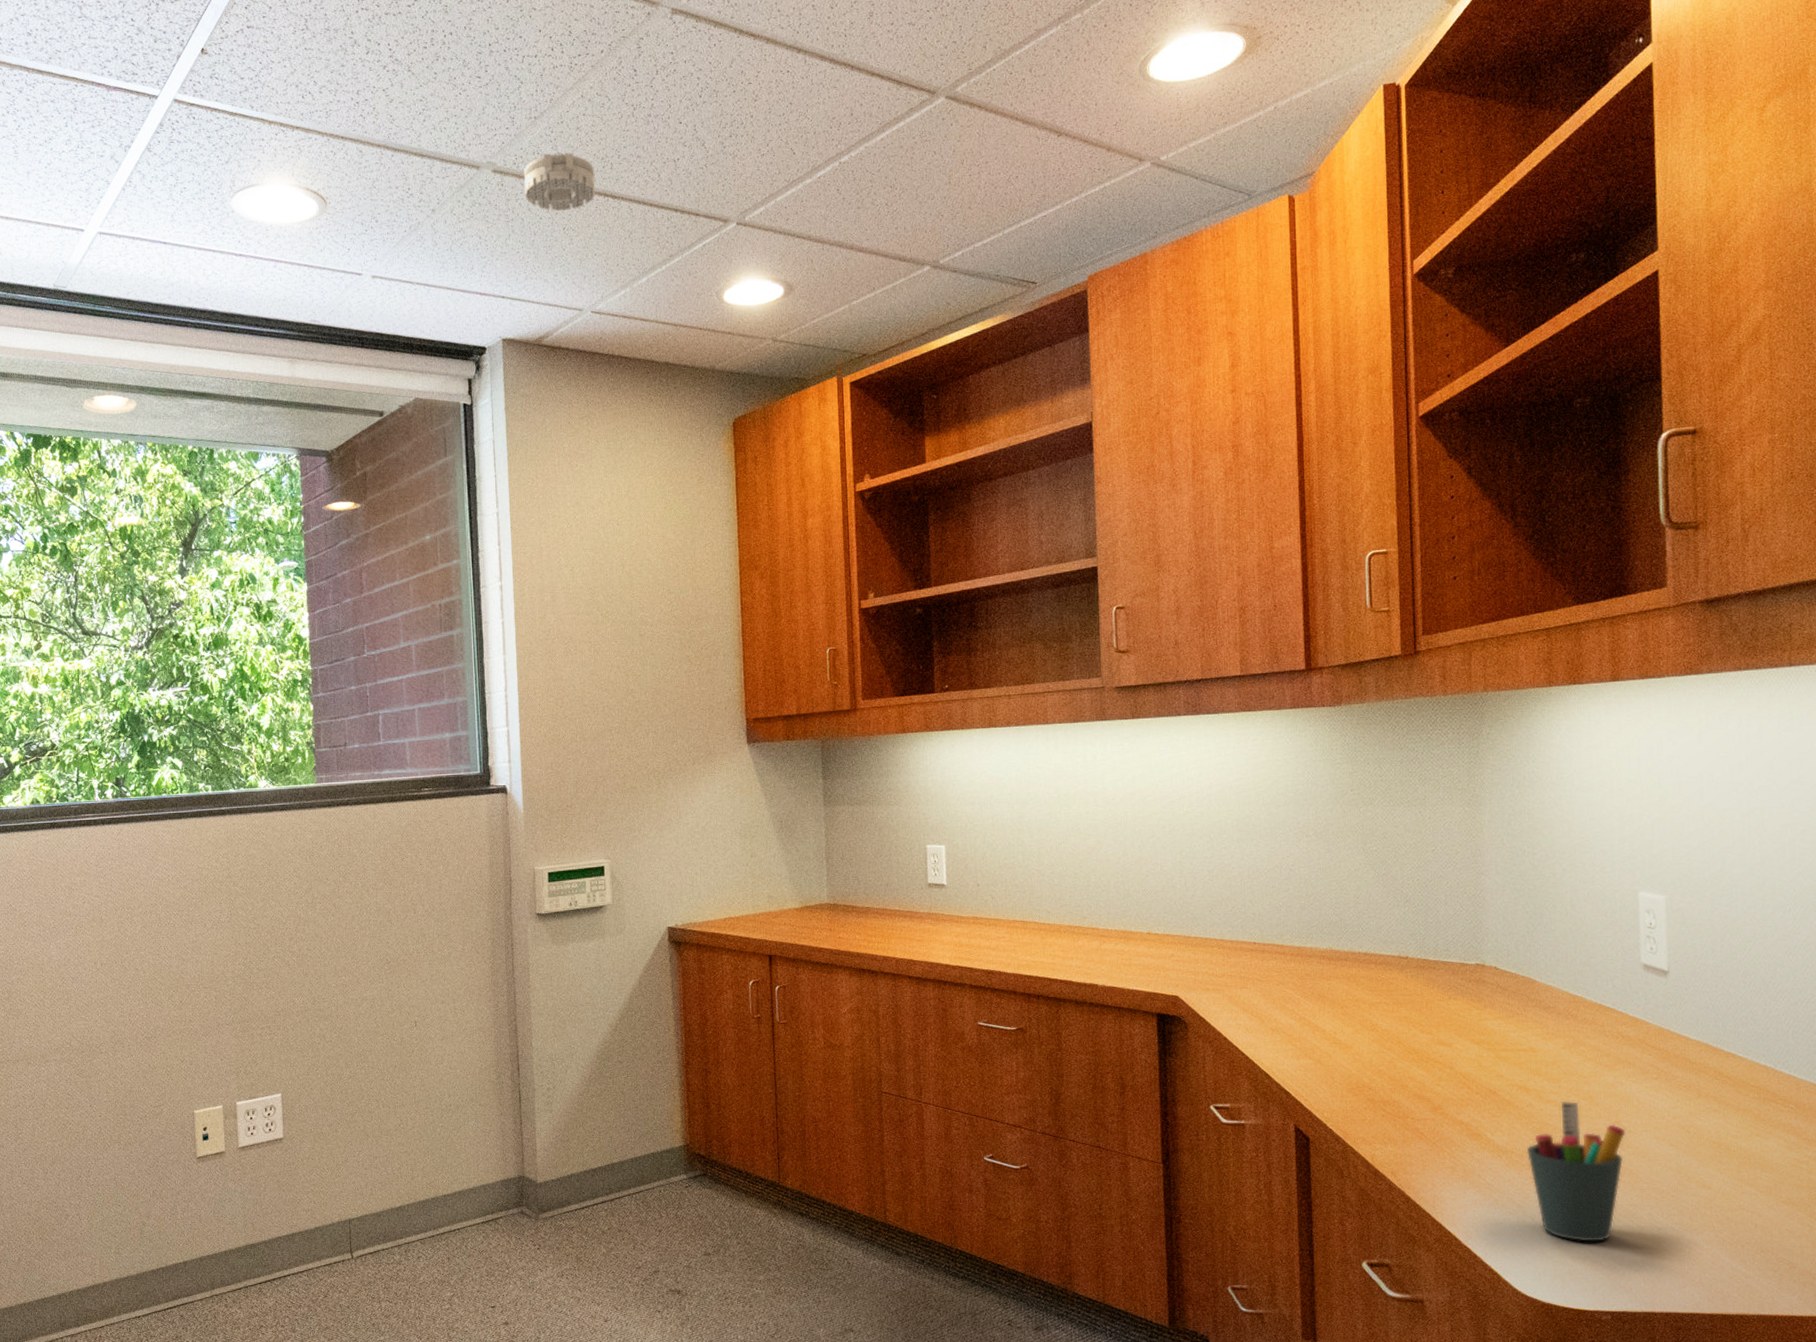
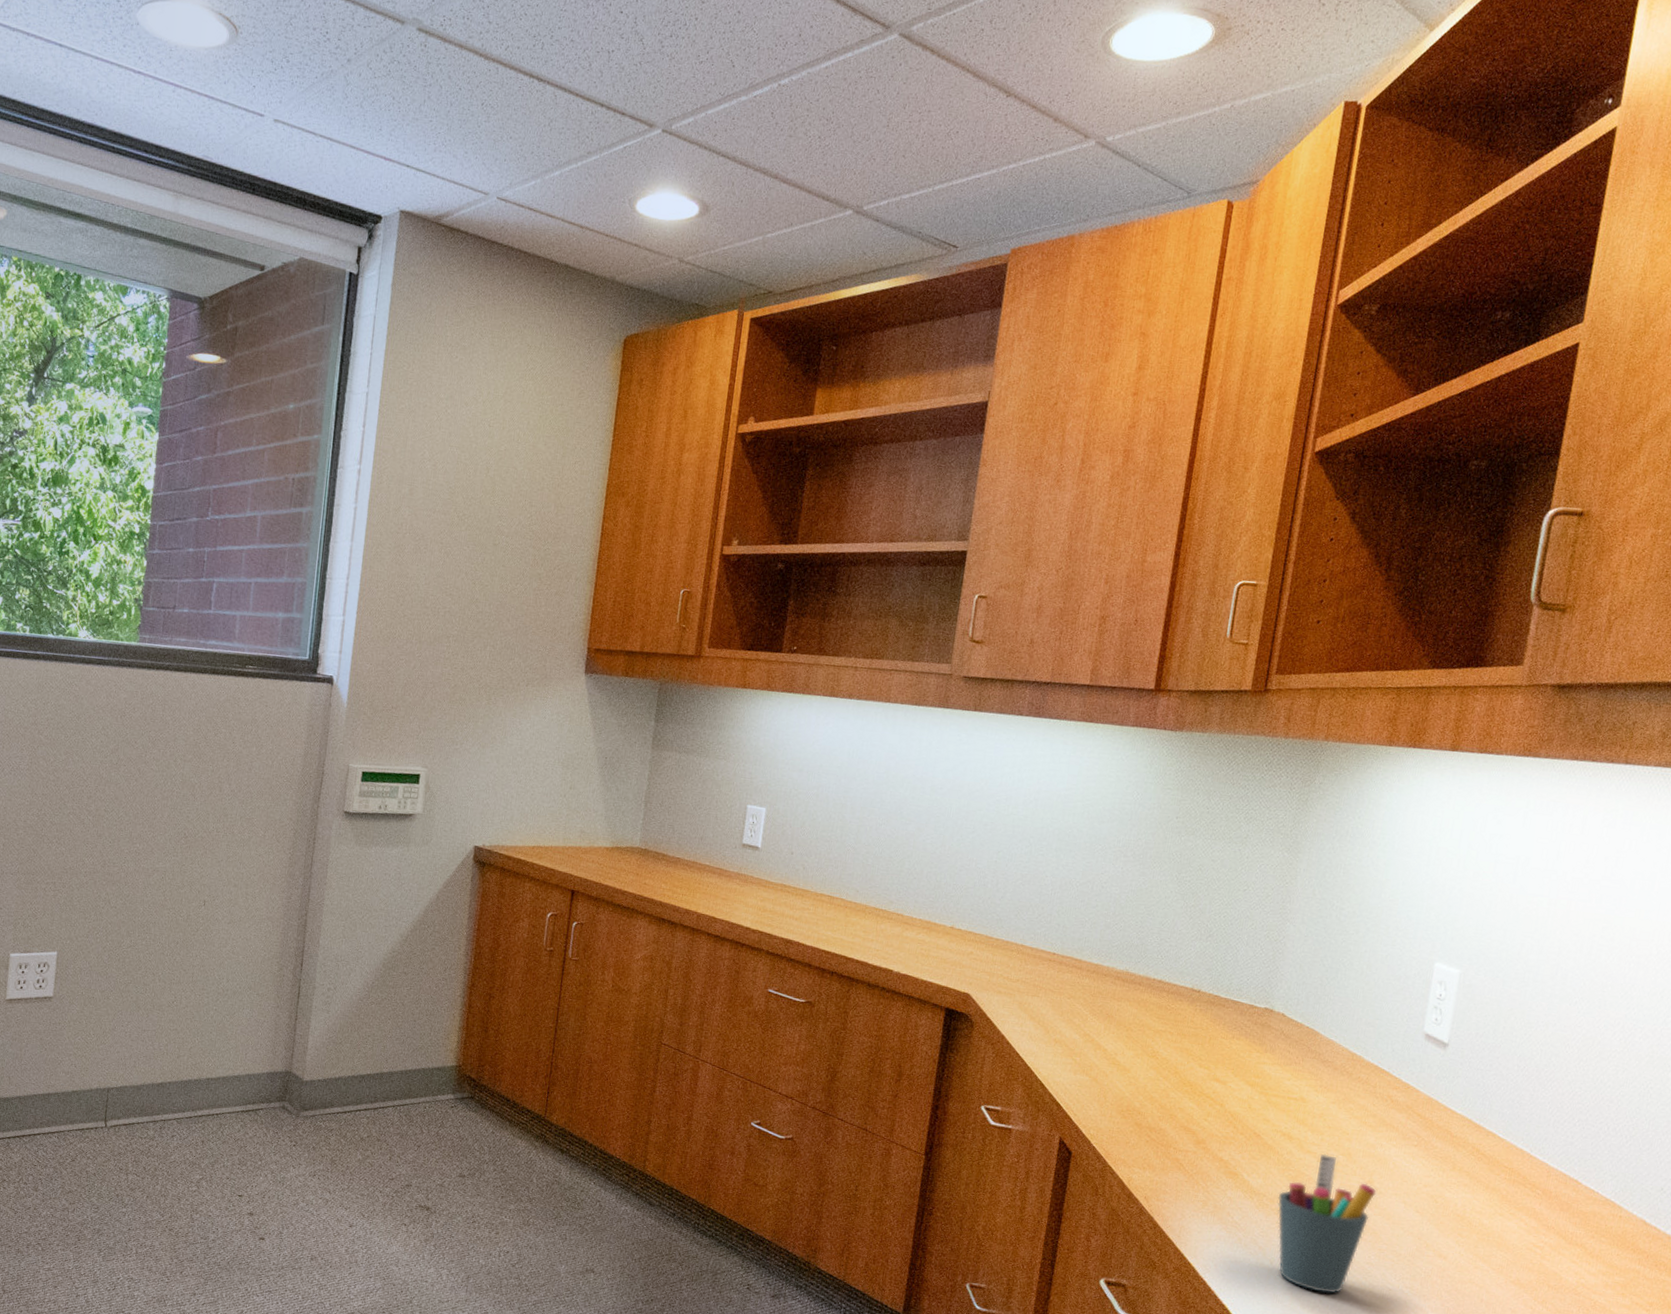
smoke detector: present [523,153,596,212] -> none [447,20,525,86]

